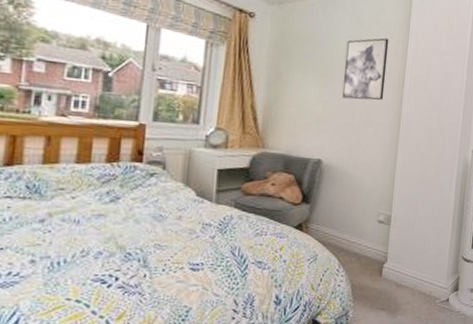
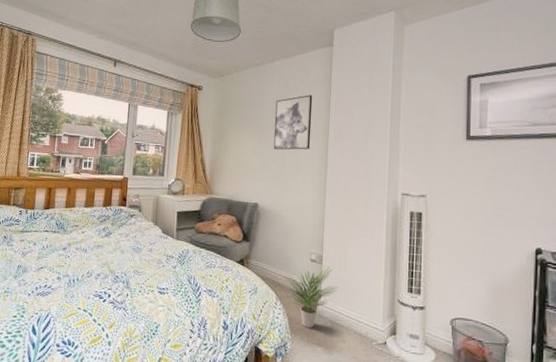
potted plant: none [349,227,405,293] -> present [285,266,338,328]

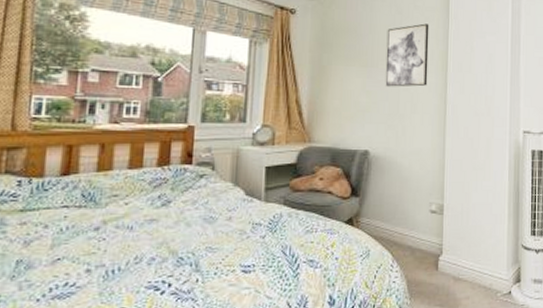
potted plant: present [285,266,338,328] -> none [402,216,460,288]

